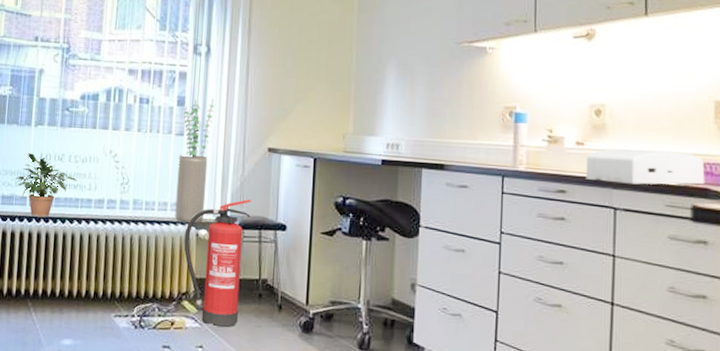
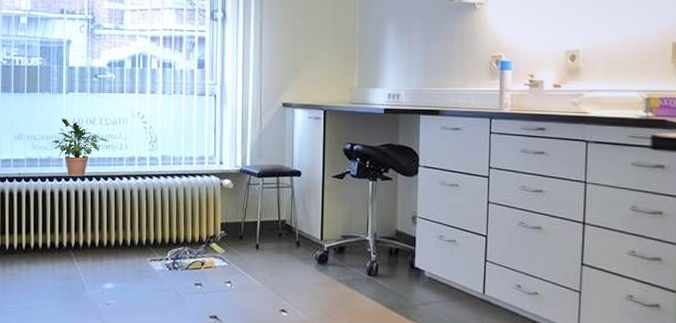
vase: present [175,98,214,224] -> none [200,60,232,175]
fire extinguisher: present [184,199,251,327] -> none [210,150,269,264]
tissue dispenser: present [586,149,705,185] -> none [562,89,663,120]

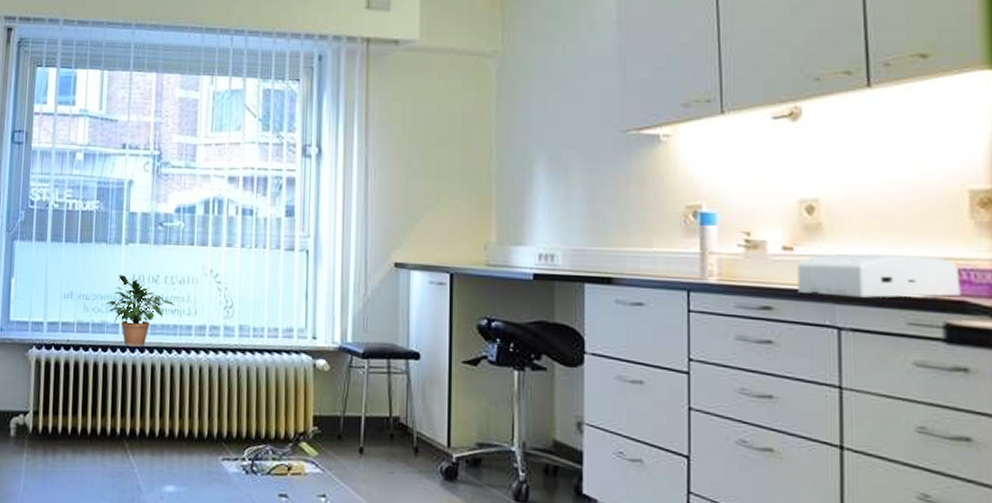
tissue dispenser: none [562,89,663,120] -> present [797,253,961,298]

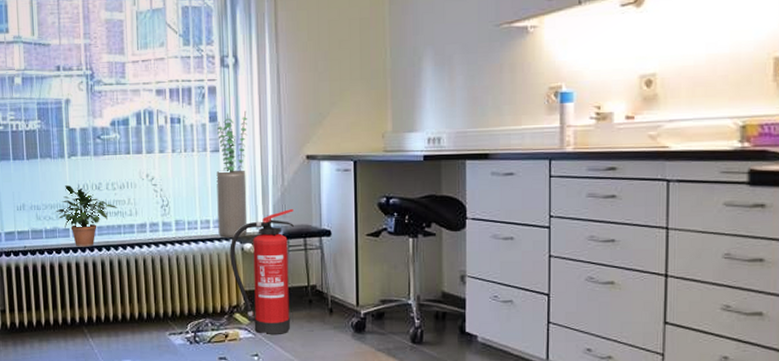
vase: none [287,207,329,352] -> present [216,111,248,239]
fire extinguisher: none [299,323,376,473] -> present [230,209,294,335]
tissue dispenser: present [797,253,961,298] -> none [637,115,763,155]

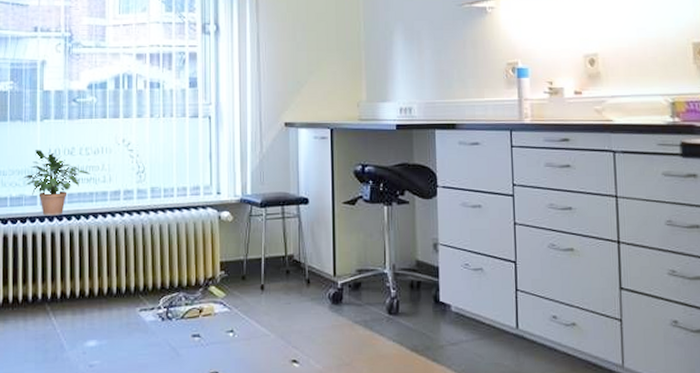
vase: present [216,111,248,239] -> none [195,77,227,207]
fire extinguisher: present [230,209,294,335] -> none [206,176,272,309]

